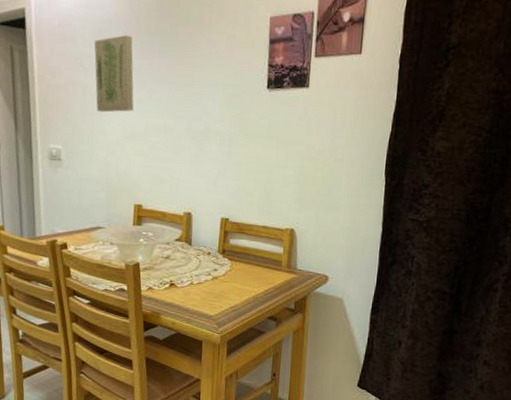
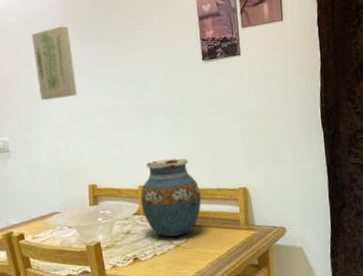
vase: none [184,188,246,268] -> present [141,158,201,237]

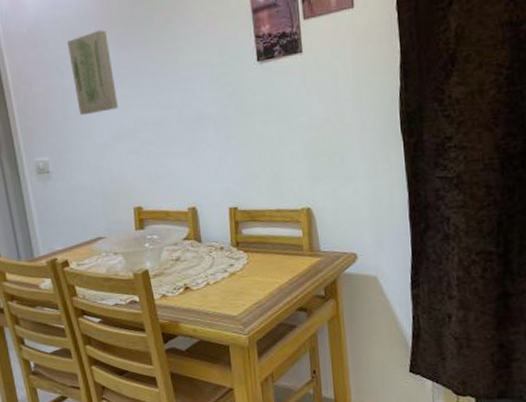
vase: present [141,158,201,237] -> none [190,175,258,264]

